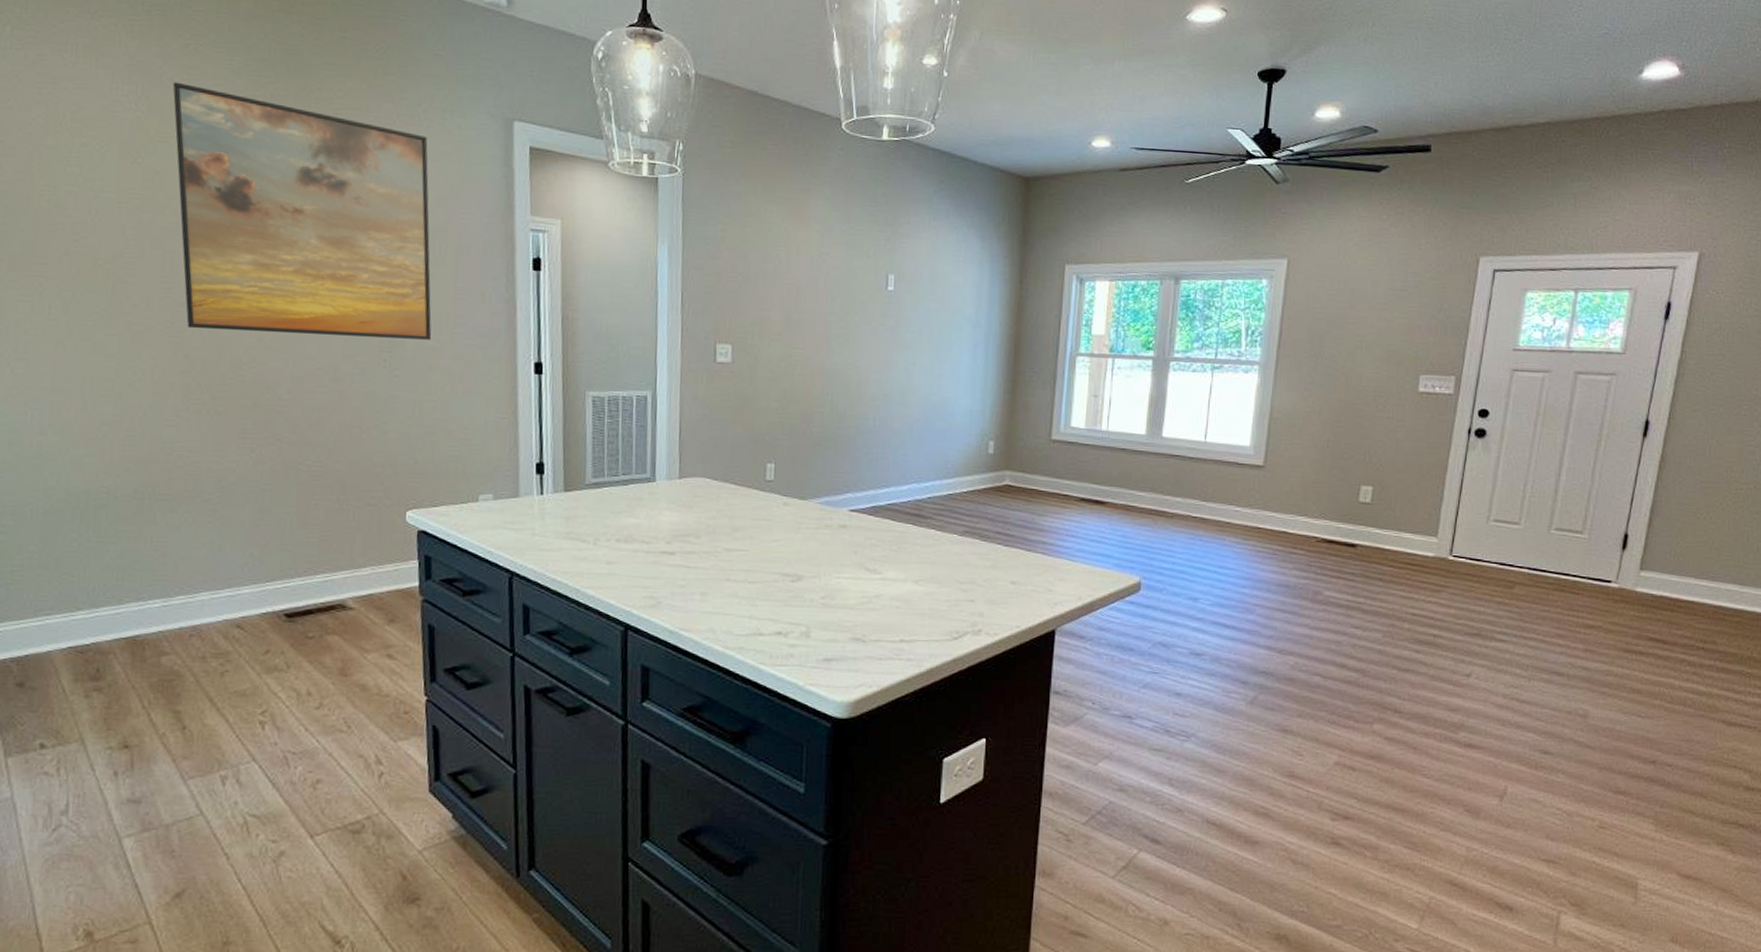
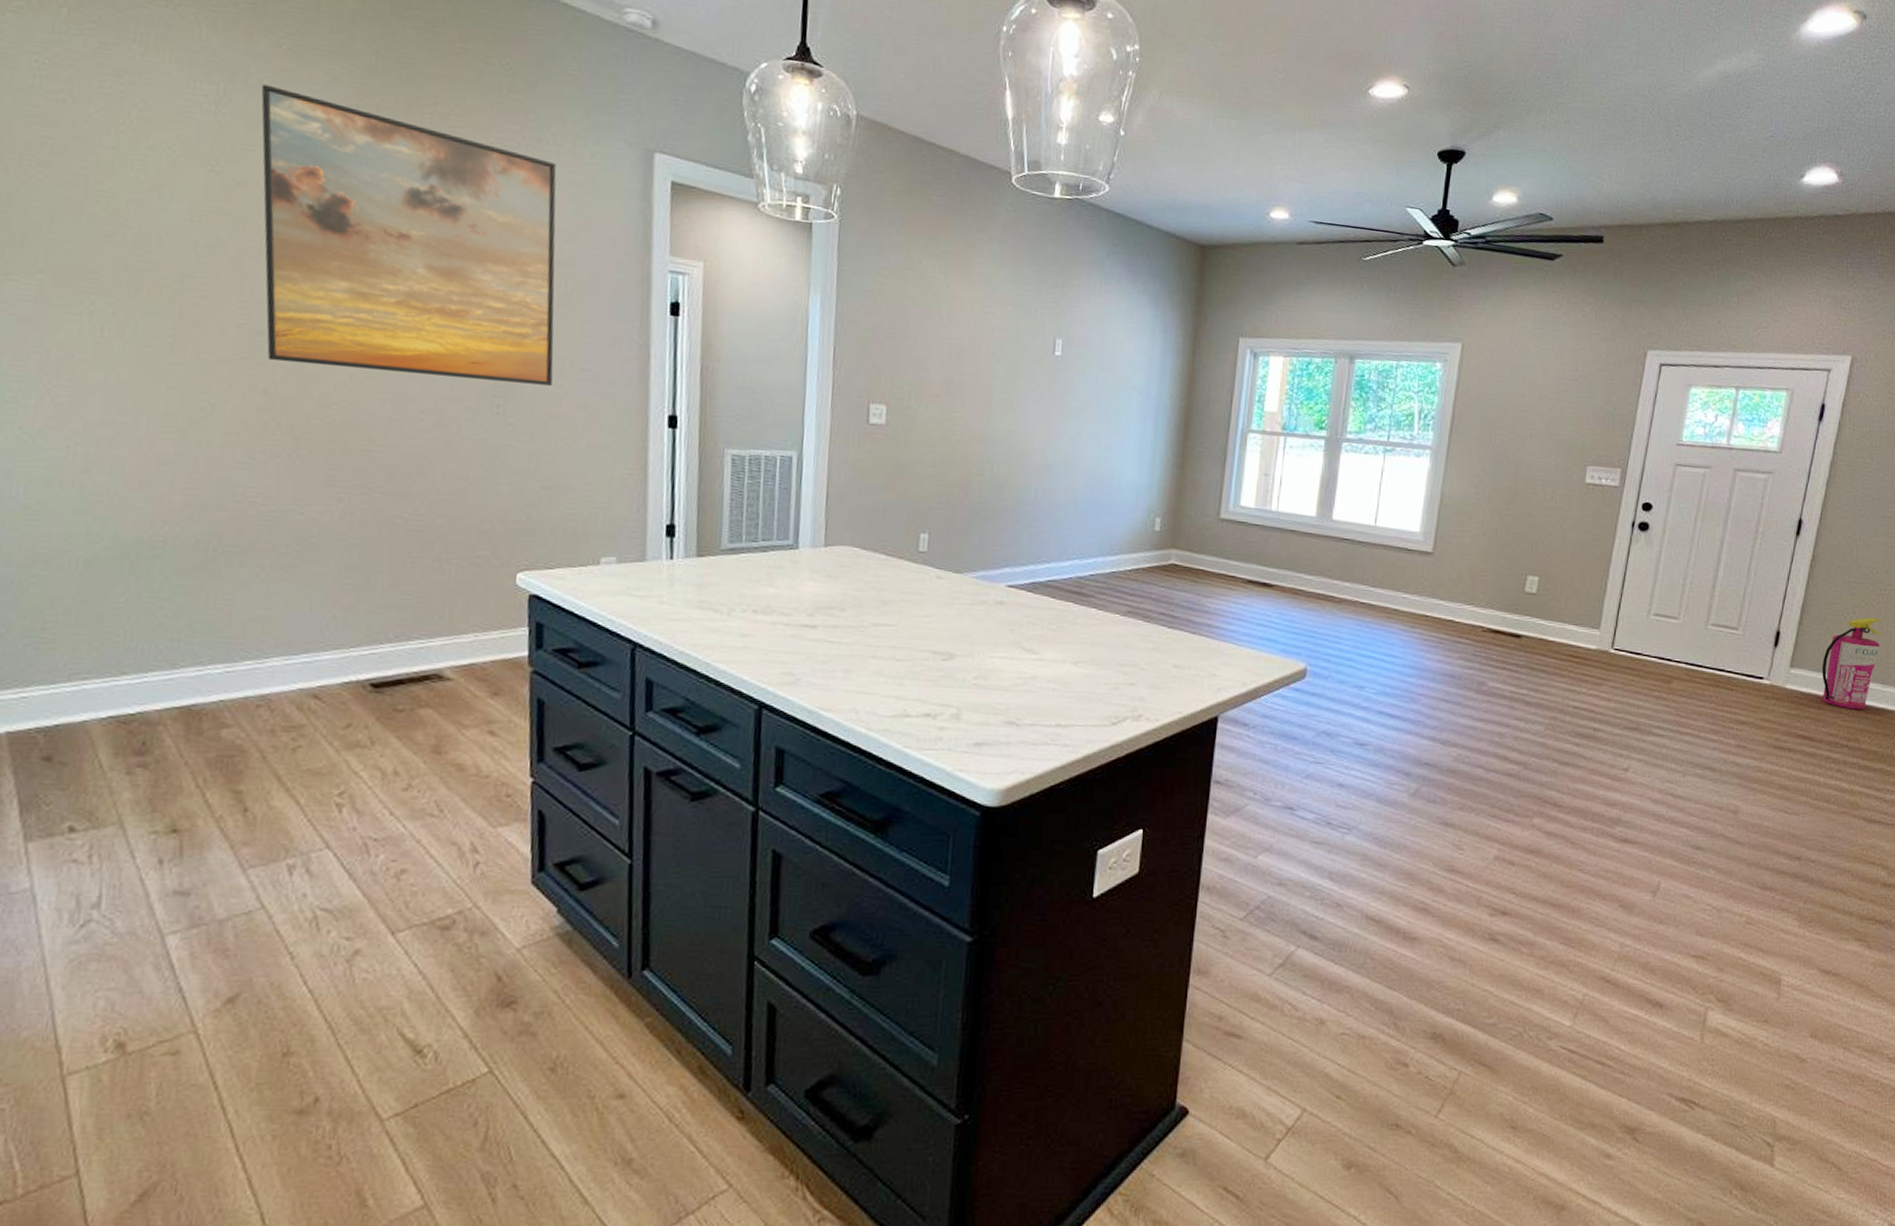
fire extinguisher: none [1674,517,1740,612] -> present [1821,617,1883,710]

